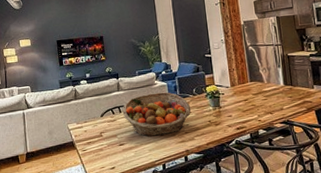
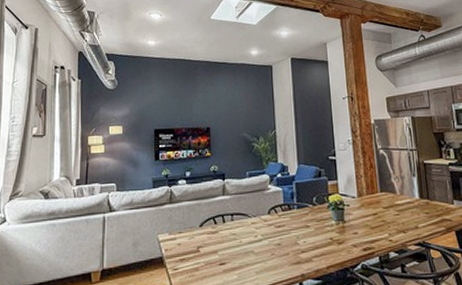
fruit basket: present [122,92,191,137] -> none [226,199,310,255]

